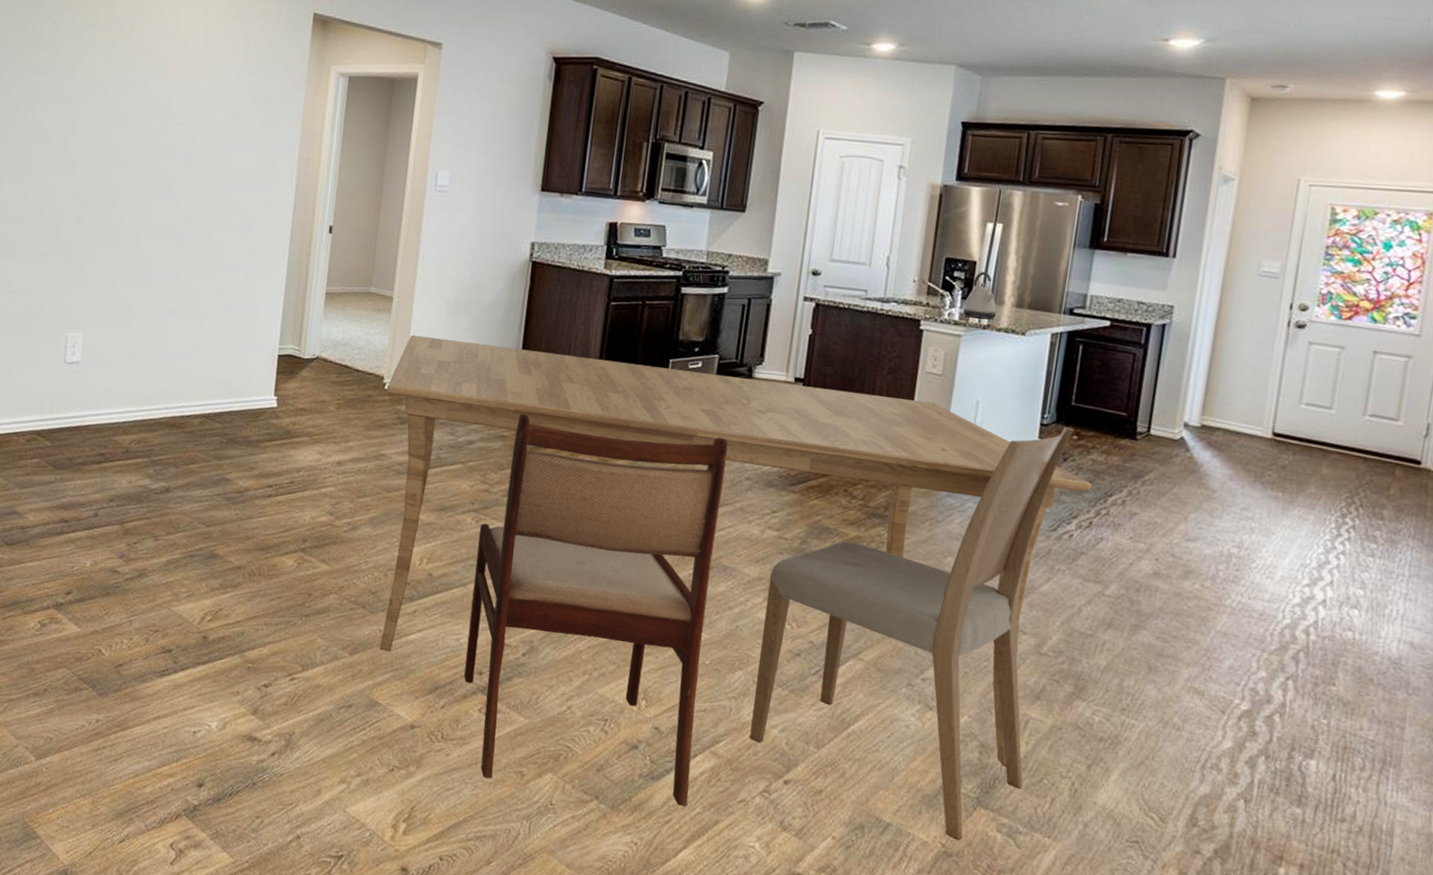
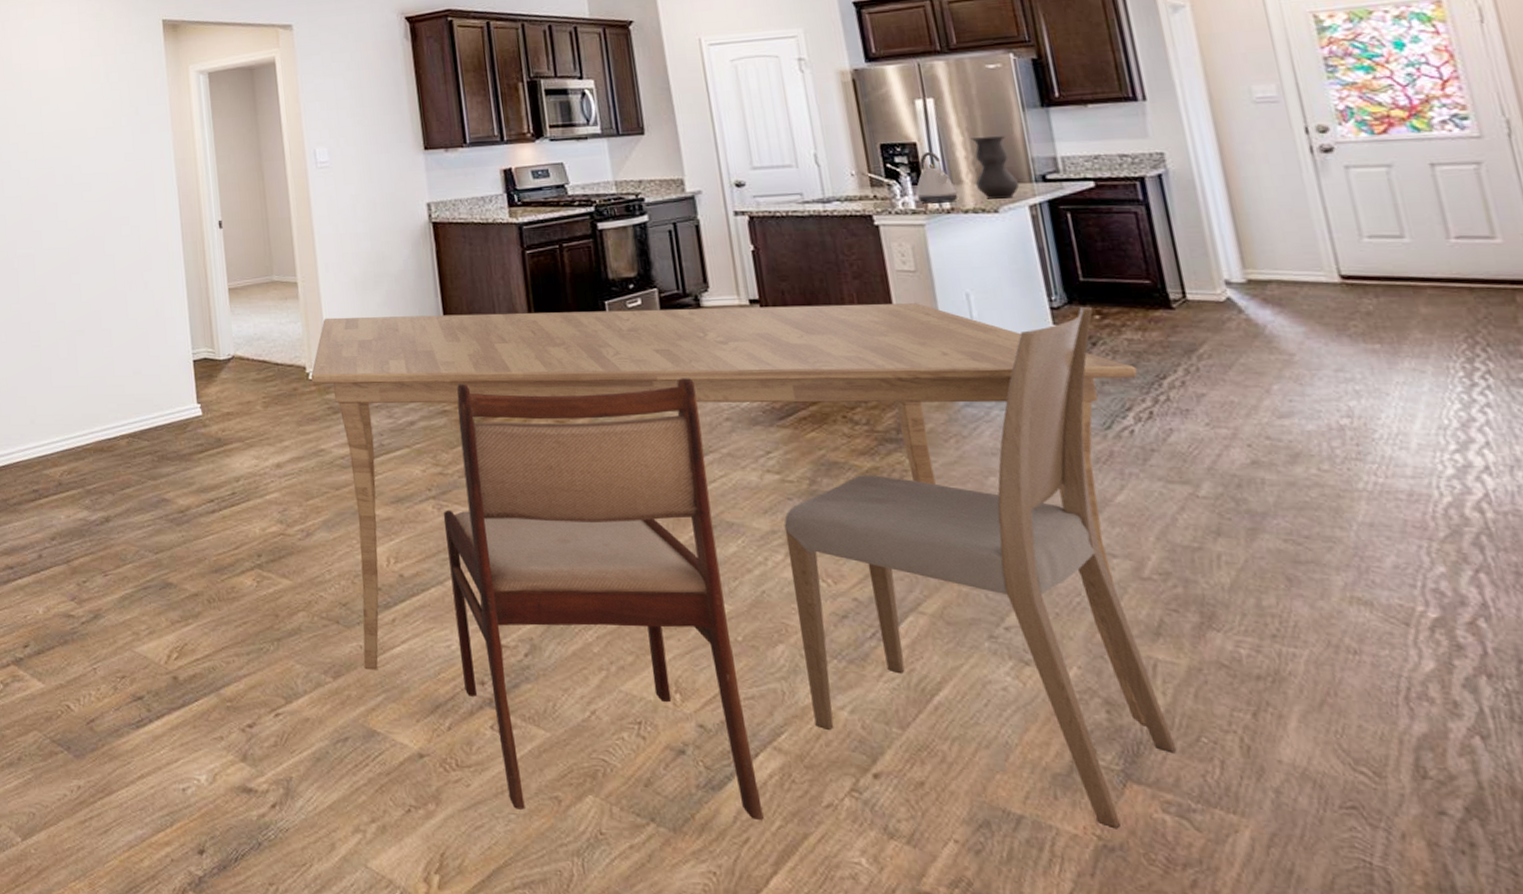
vase: none [1014,265,1052,325] -> present [970,136,1020,199]

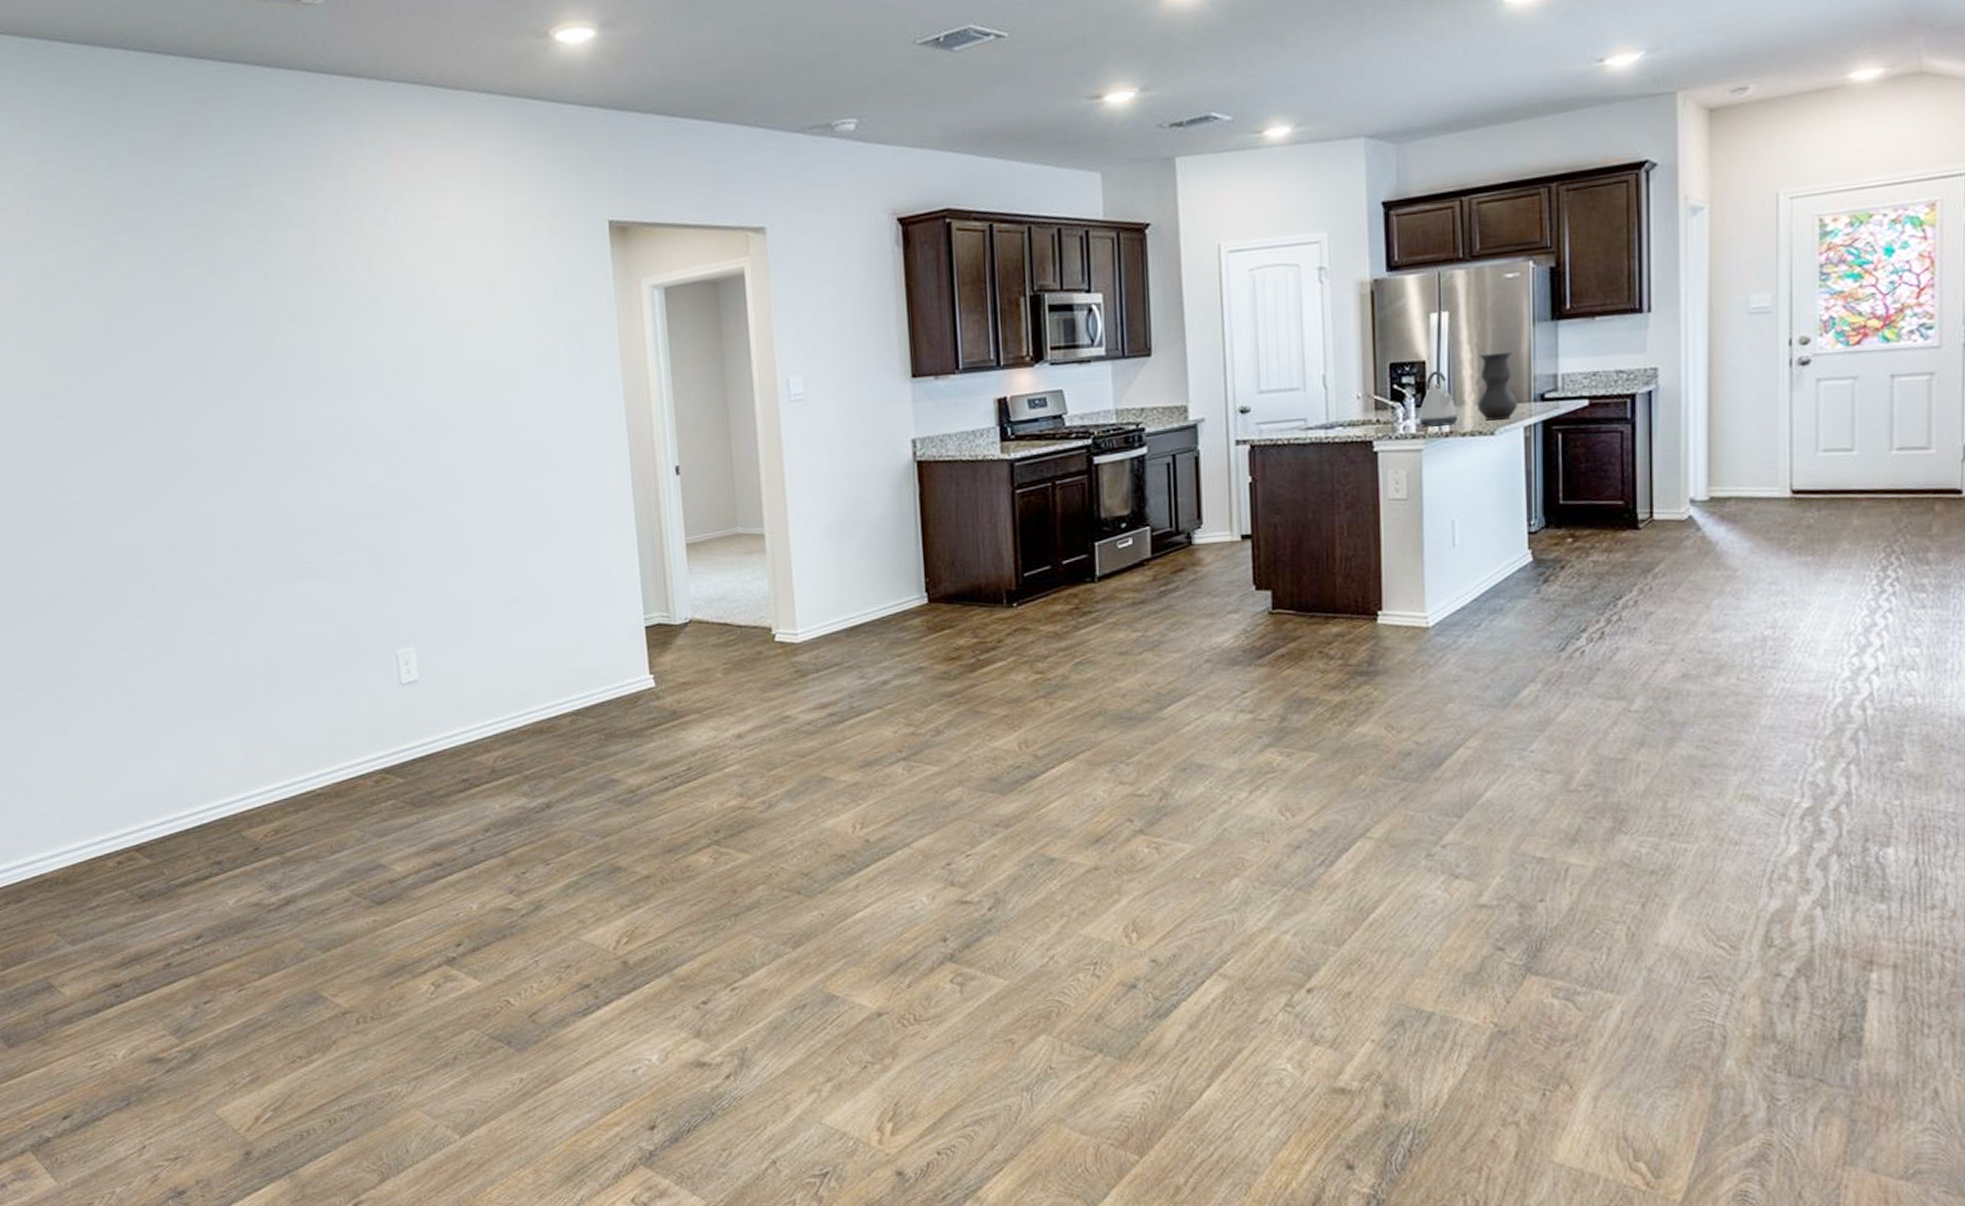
dining table: present [311,303,1146,725] -> none [777,532,1597,937]
dining chair: present [443,378,764,820] -> none [913,620,1203,1055]
dining chair: present [783,306,1177,829] -> none [1251,529,1573,1016]

